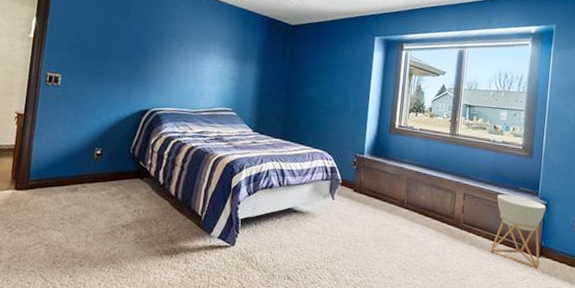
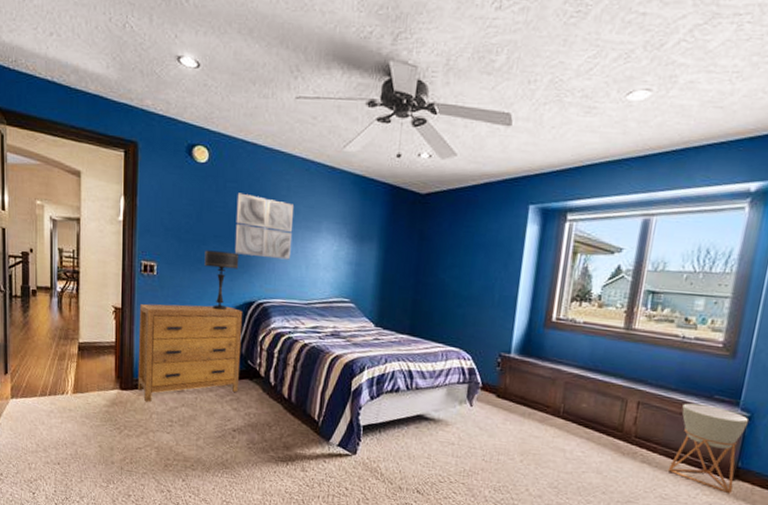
dresser: none [32,110,138,202] -> present [137,303,243,403]
table lamp: none [105,65,138,117] -> present [204,250,239,311]
wall art: none [133,18,187,75] -> present [234,193,293,260]

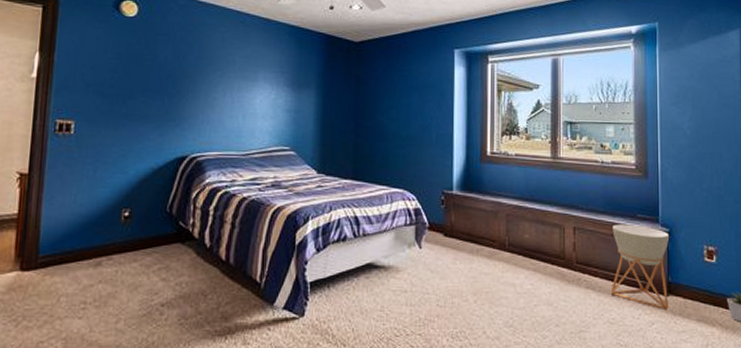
dresser: present [137,303,243,403] -> none [43,163,174,283]
table lamp: present [204,250,239,311] -> none [130,104,170,168]
wall art: present [234,193,293,260] -> none [165,45,228,111]

